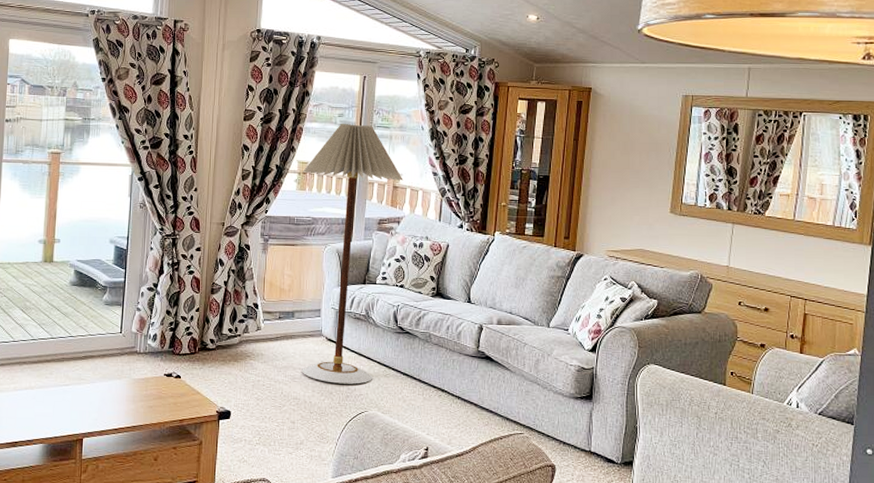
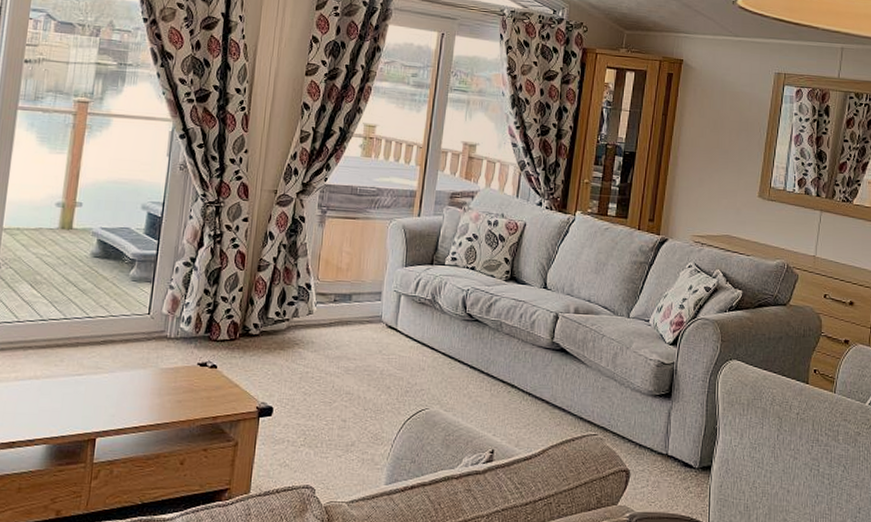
floor lamp: present [302,123,403,384] -> none [357,84,480,378]

